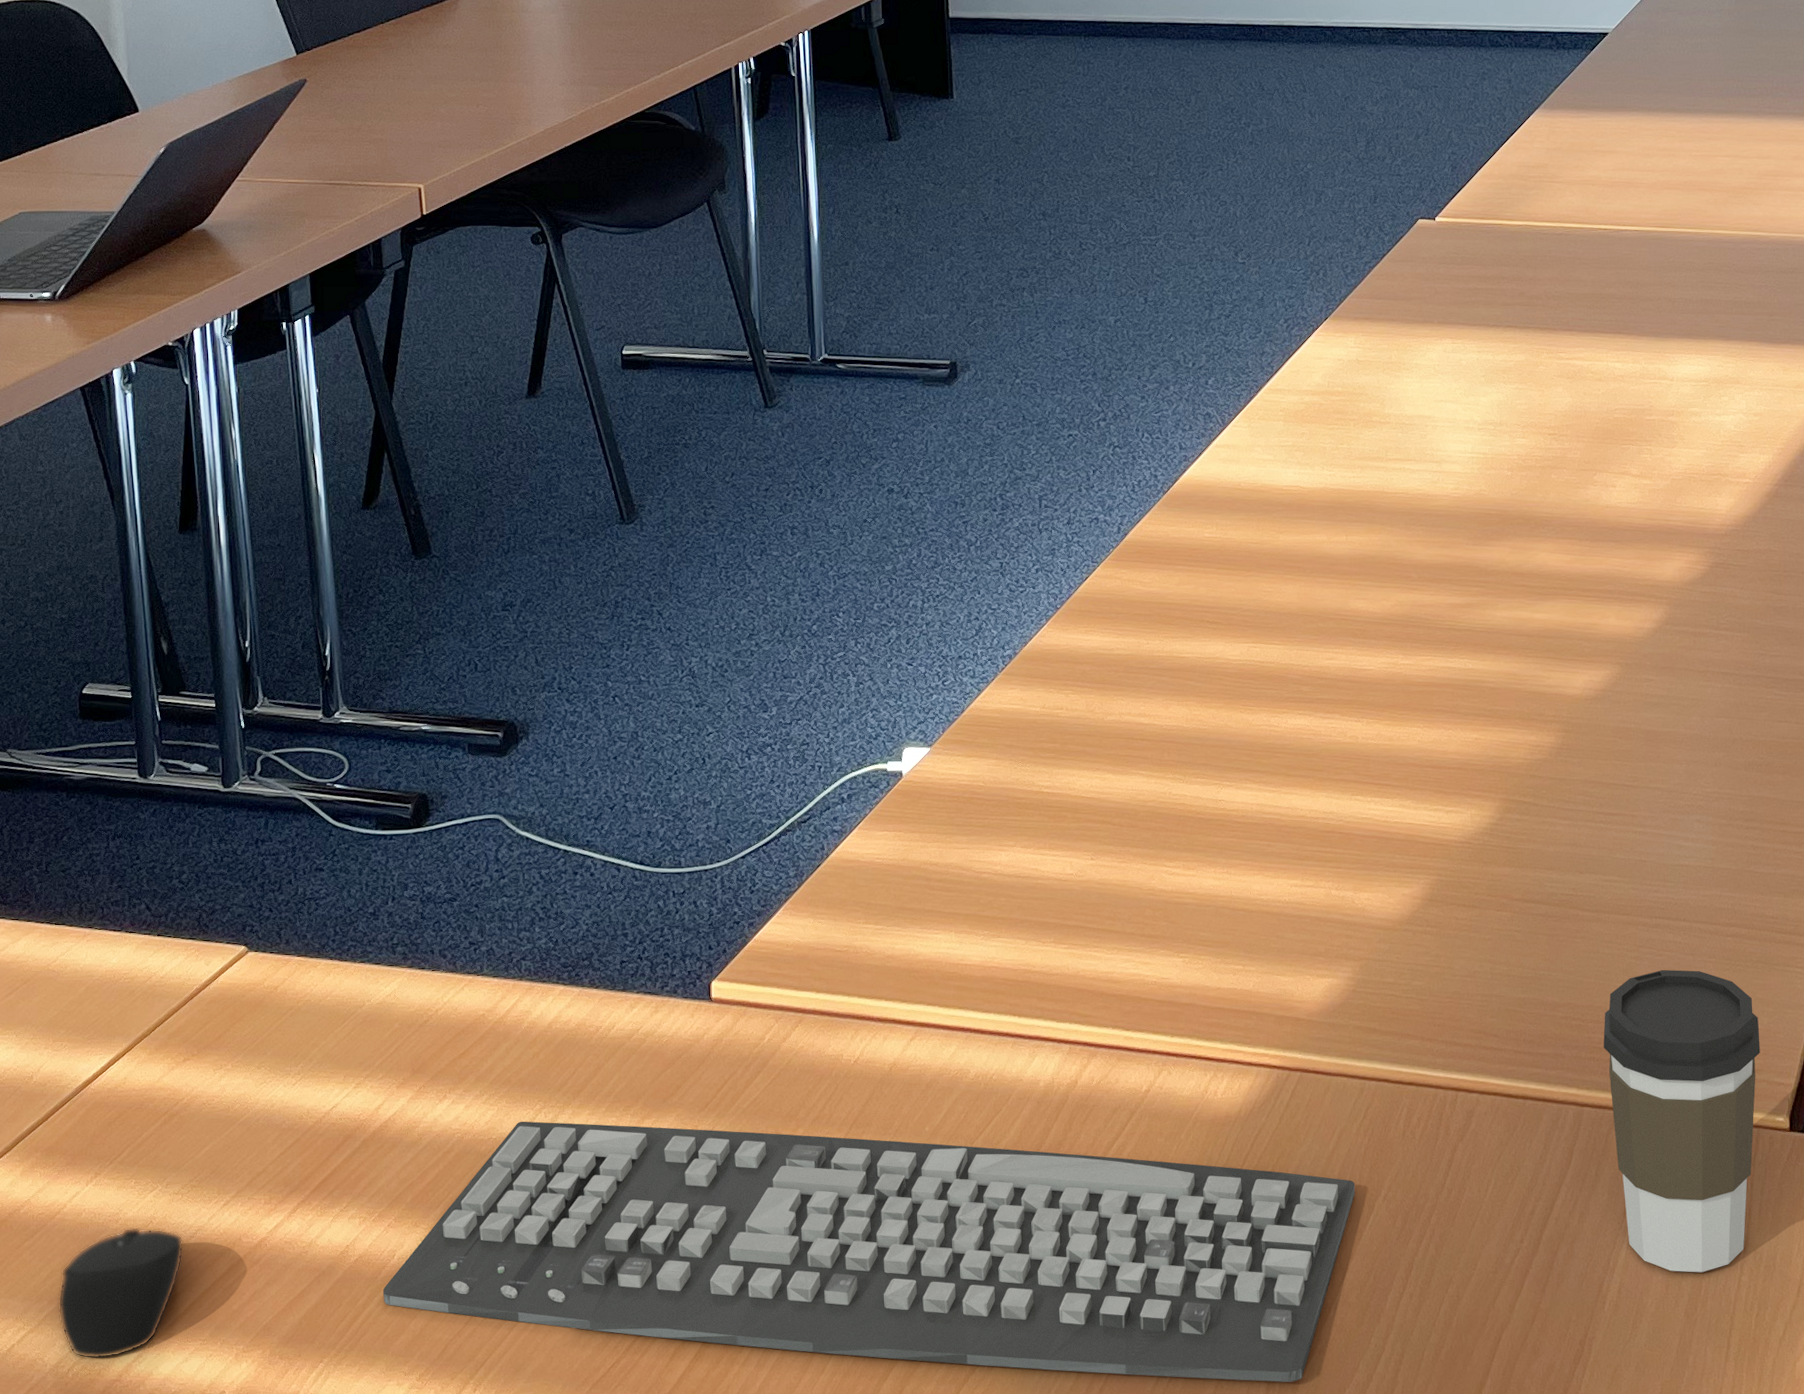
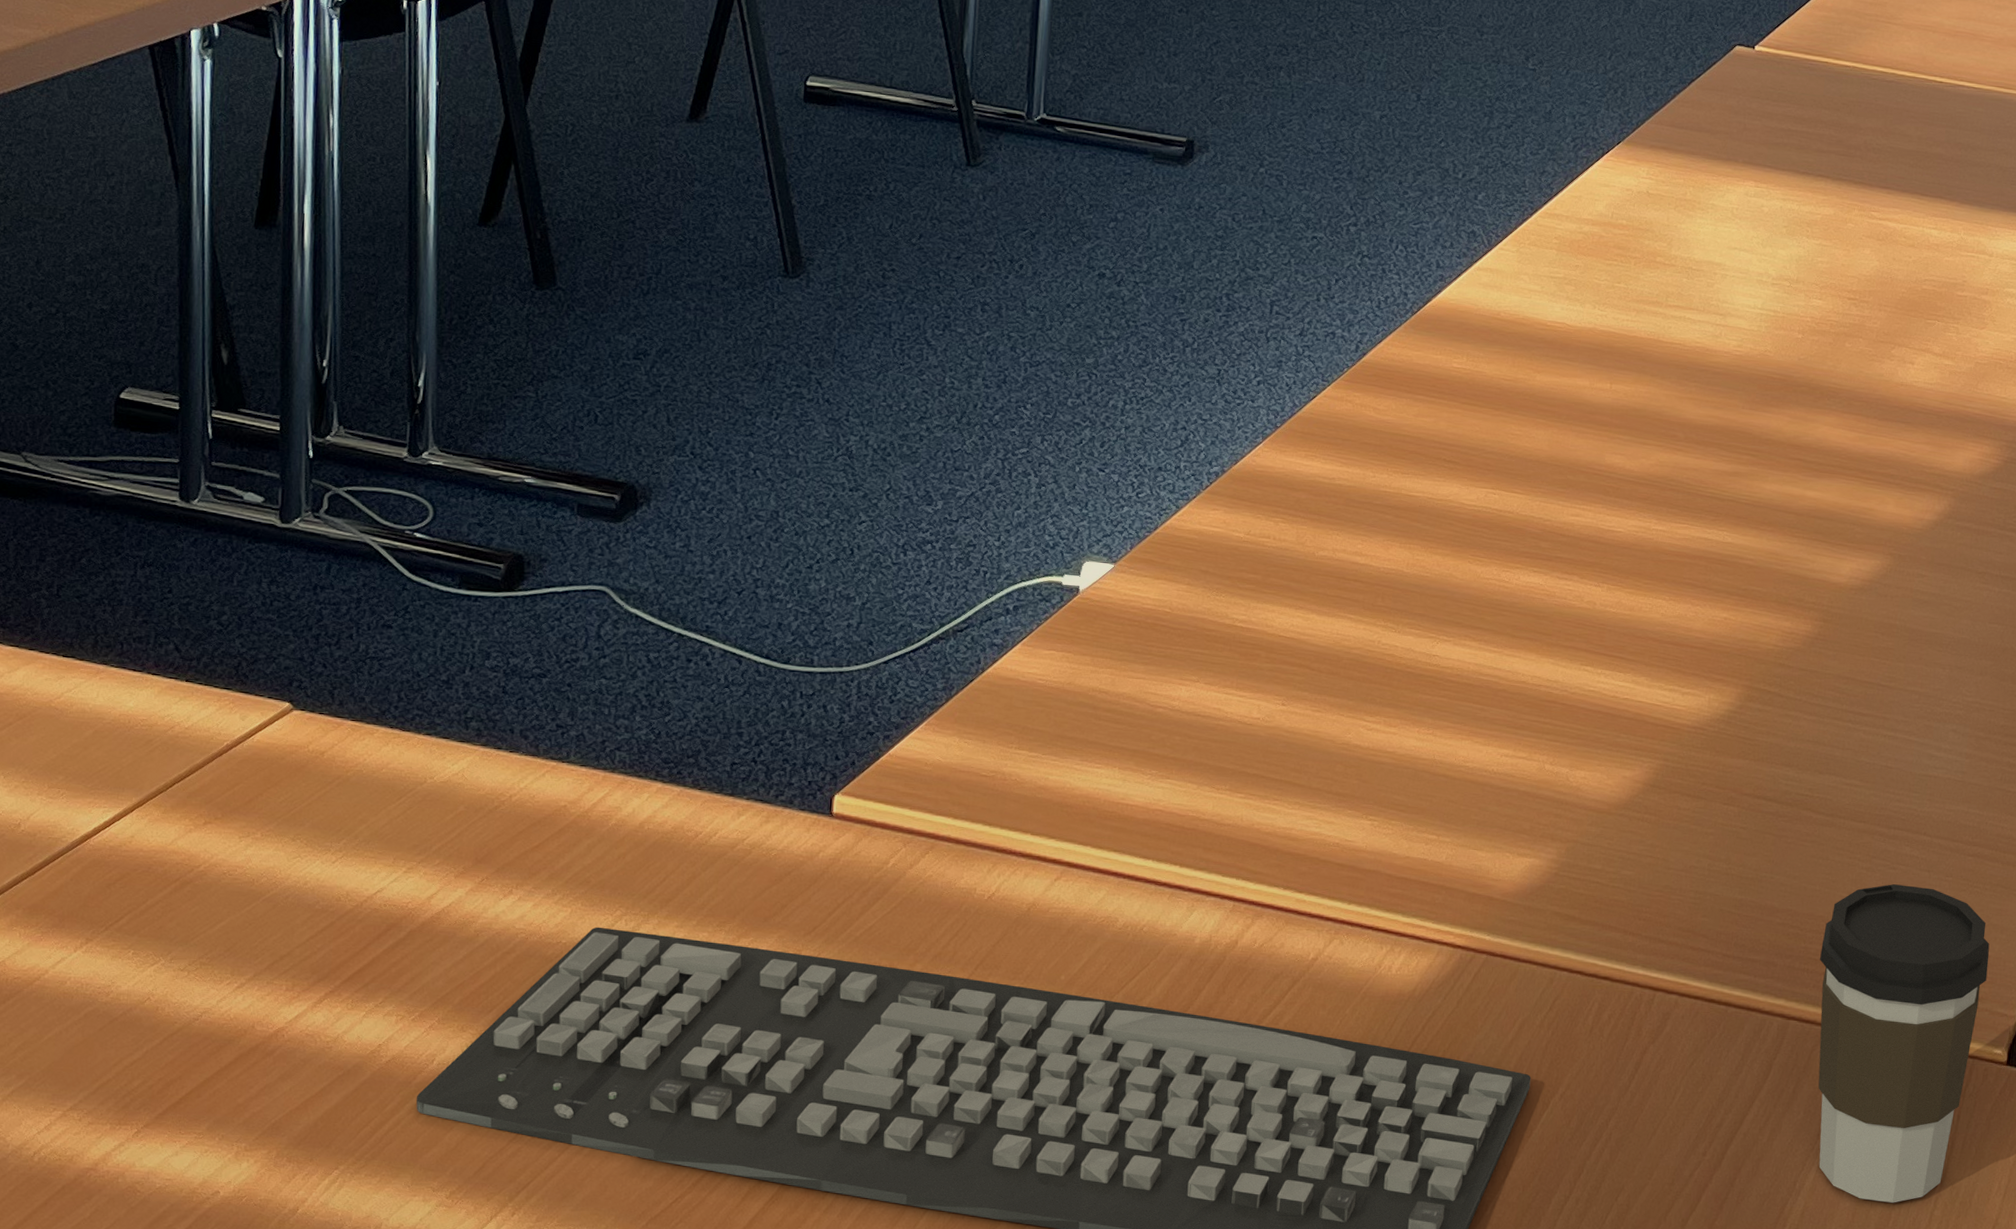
computer mouse: present [58,1226,184,1360] -> none [28,1002,186,1145]

